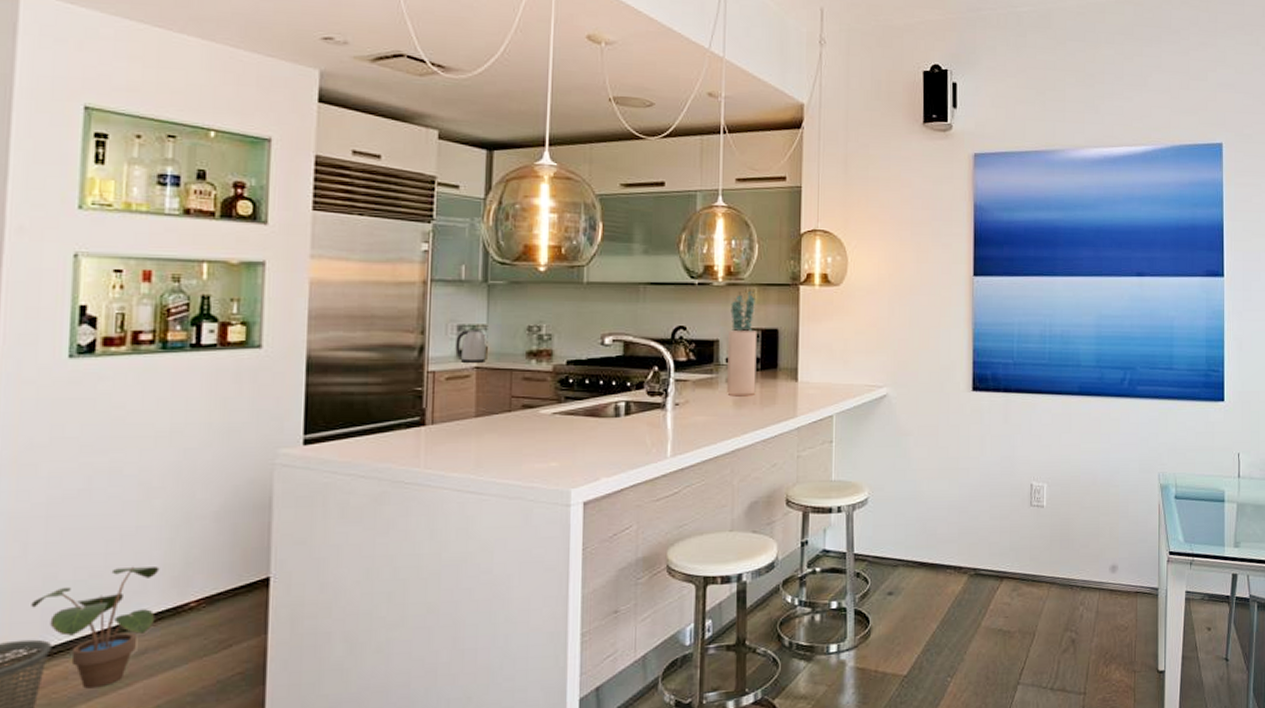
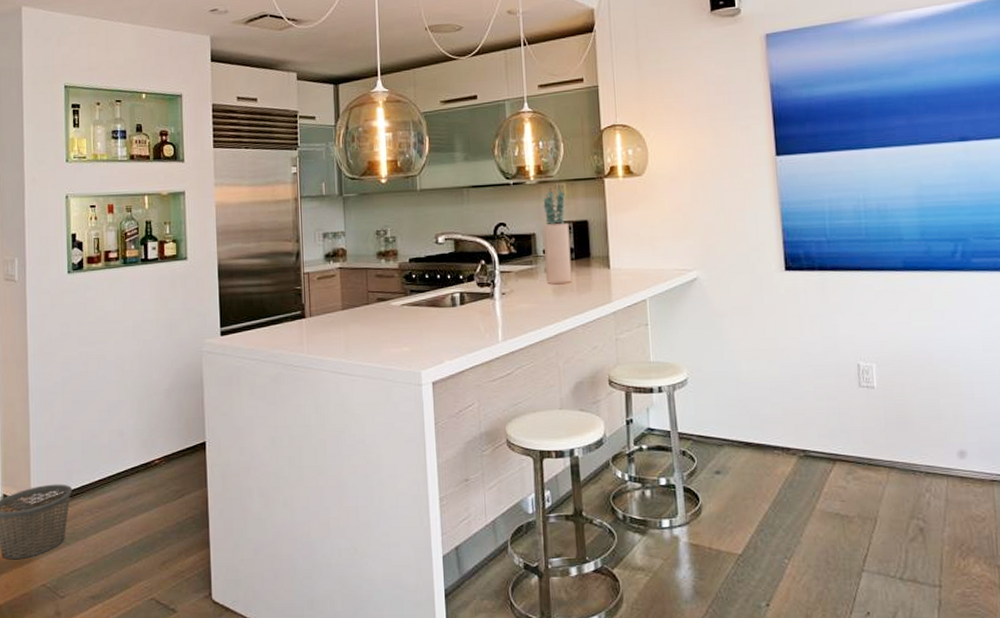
potted plant: present [31,566,160,689] -> none [58,431,134,523]
kettle: present [455,328,487,363] -> none [322,235,346,264]

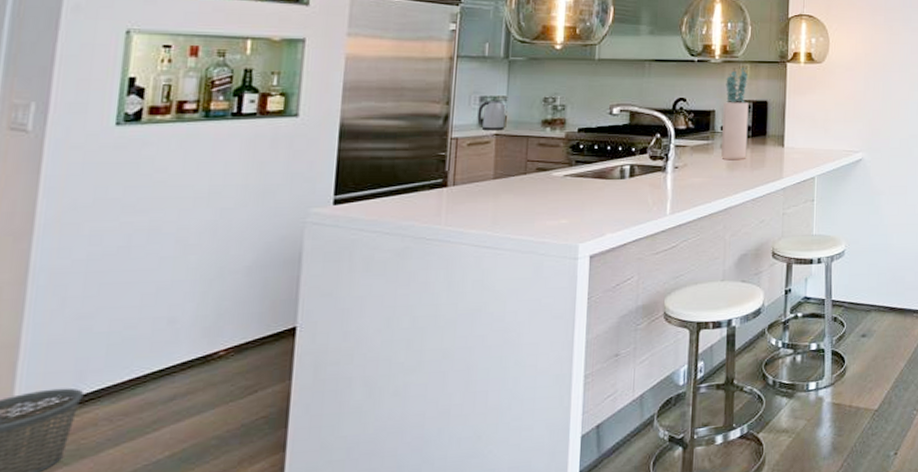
kettle: none [322,235,346,264] -> present [477,99,506,130]

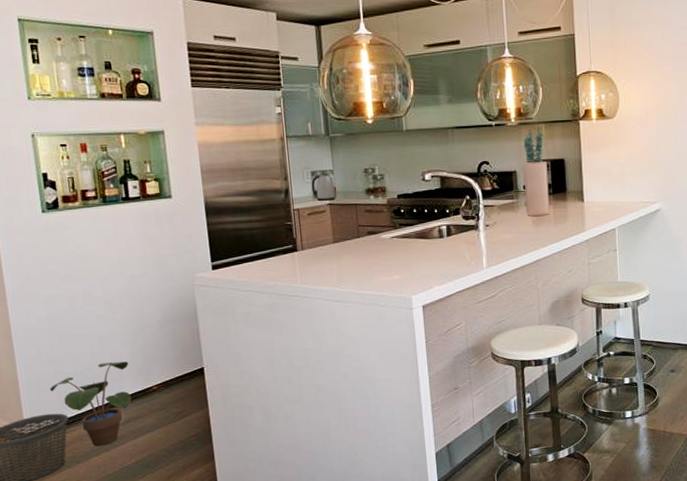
potted plant: none [66,318,192,434] -> present [50,361,132,446]

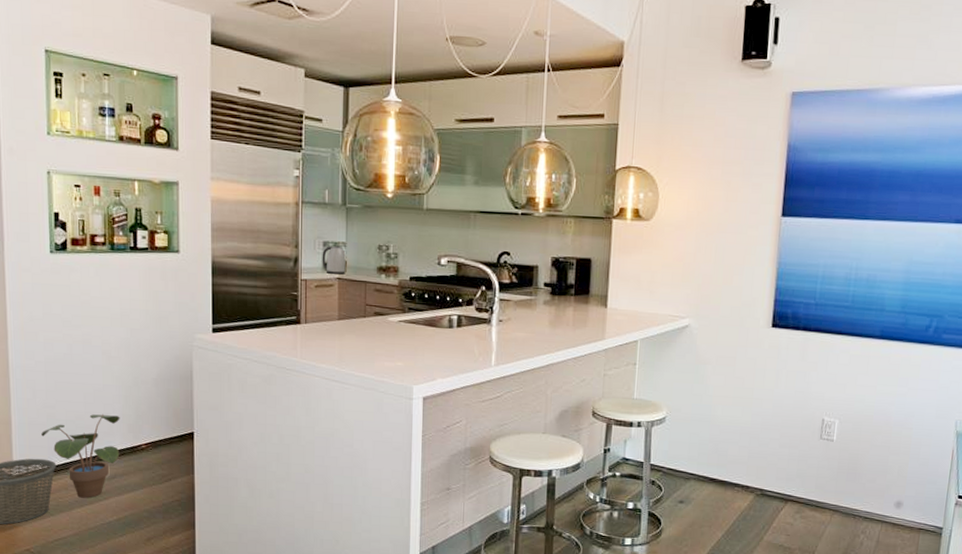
vase: present [523,124,550,217] -> none [544,218,573,318]

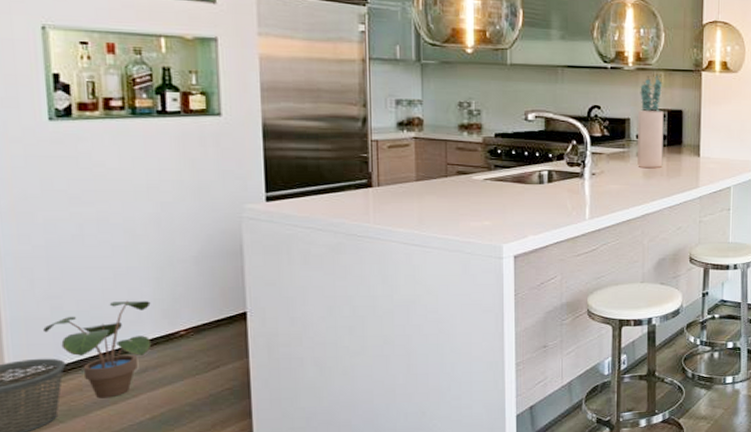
kettle: present [322,245,346,275] -> none [395,103,423,134]
vase: none [544,218,573,318] -> present [637,71,664,169]

